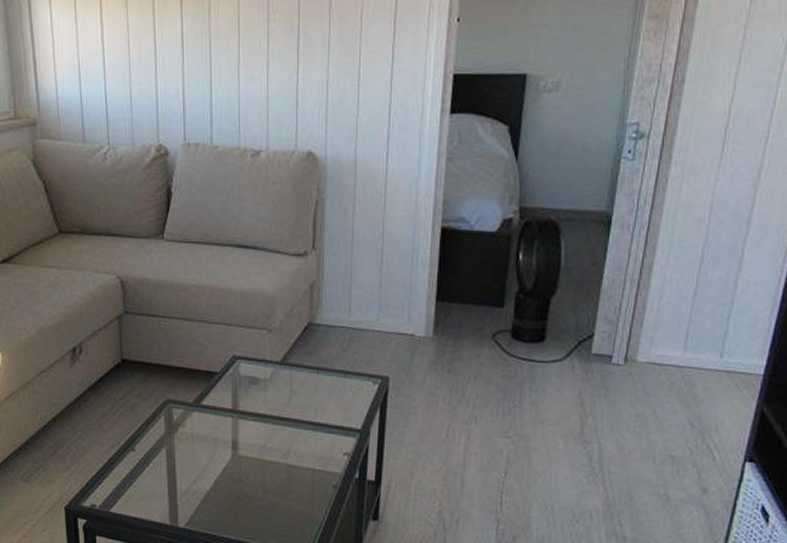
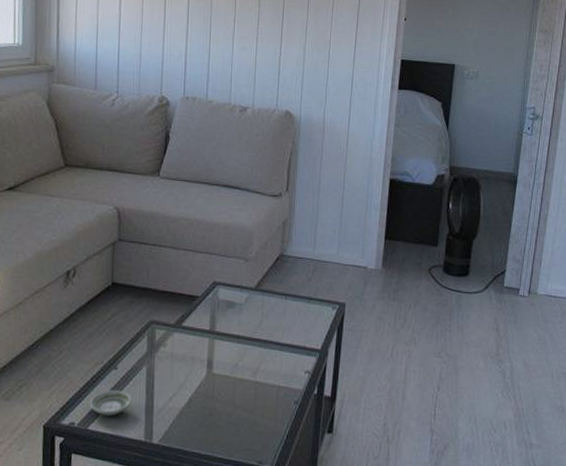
saucer: none [109,472,153,499] -> present [89,390,132,416]

